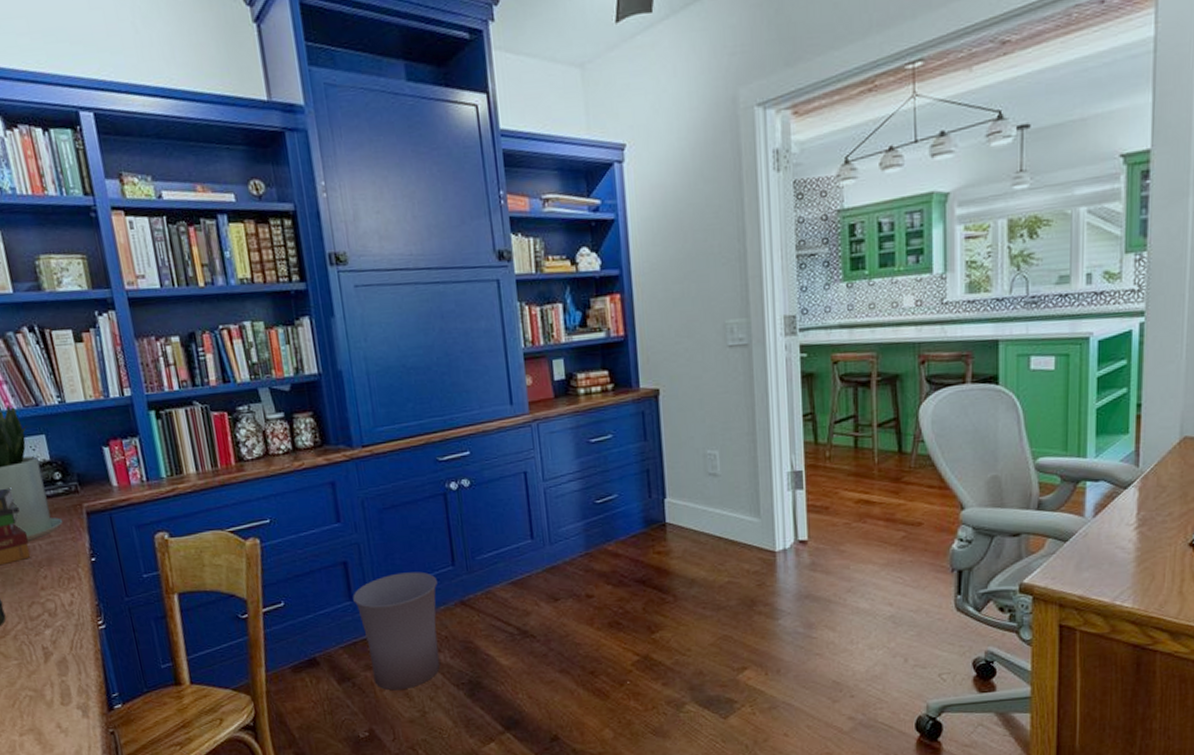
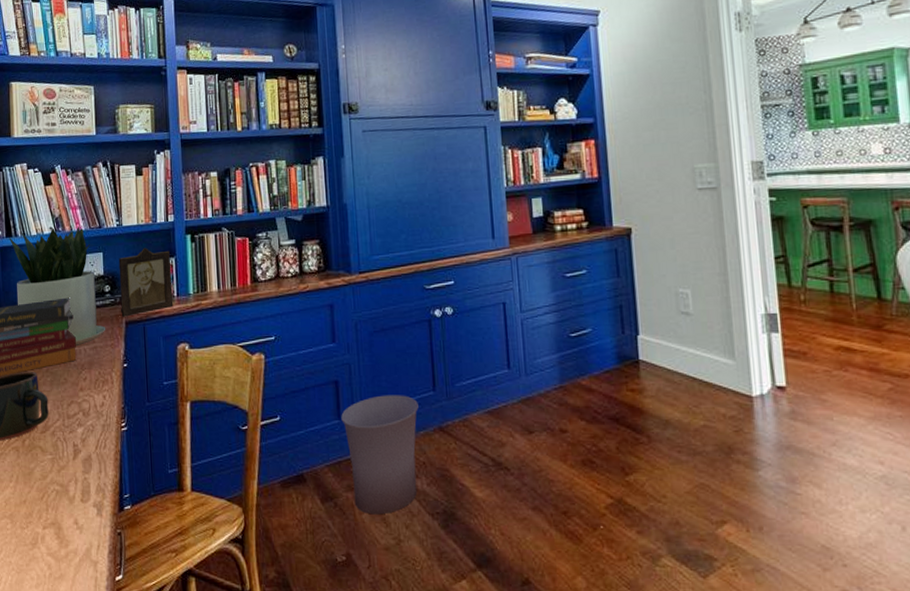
photo frame: none [66,427,144,507] -> present [118,247,174,317]

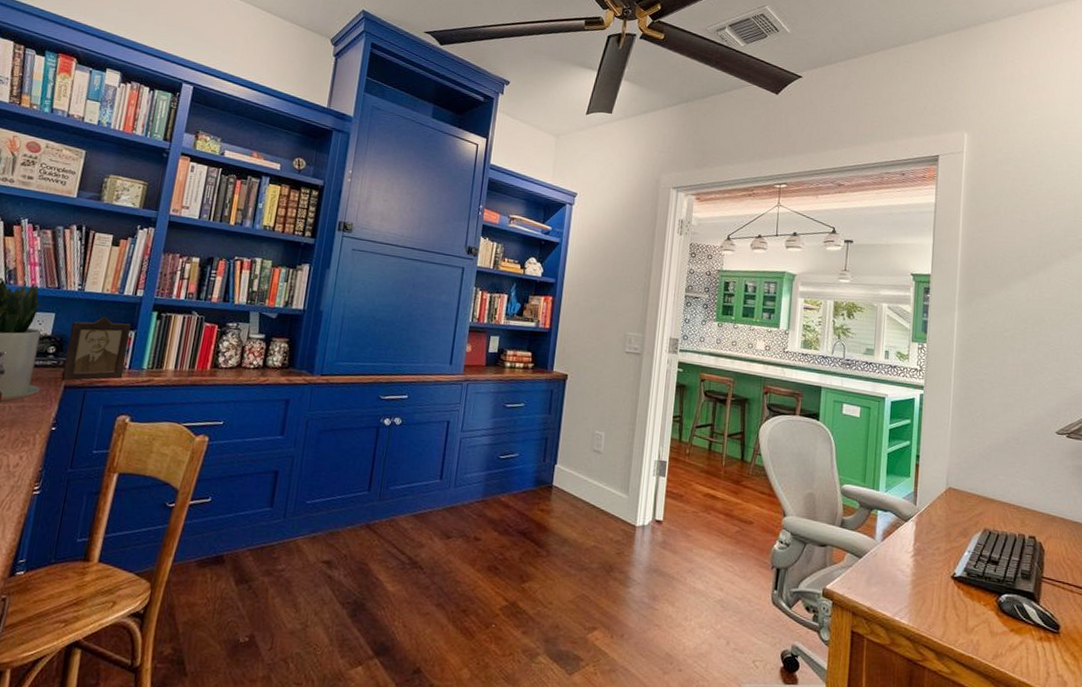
waste bin: present [341,395,419,515] -> none [269,489,352,600]

